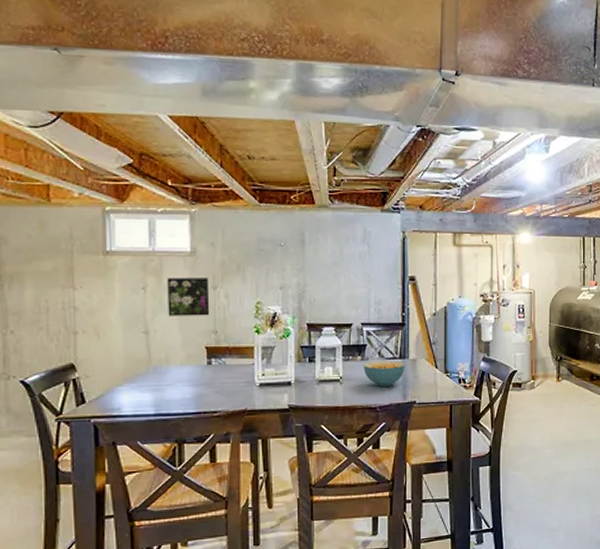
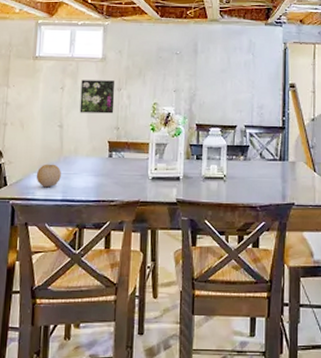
fruit: none [120,375,152,402] -> present [36,164,61,188]
cereal bowl: present [363,361,405,386] -> none [245,162,285,186]

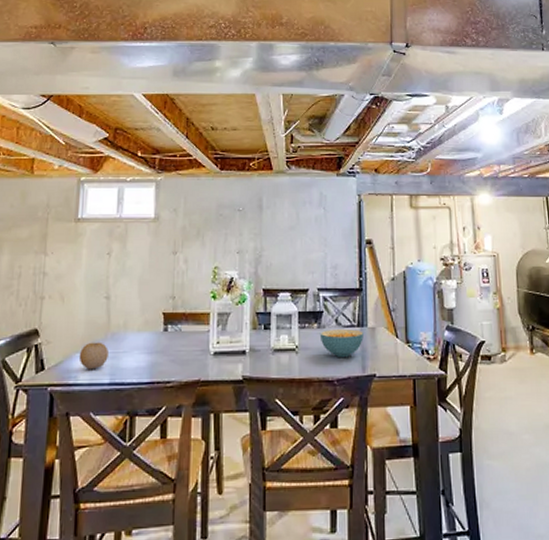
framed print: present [79,80,115,114] -> none [129,243,170,281]
cereal bowl: none [245,162,285,186] -> present [319,329,364,357]

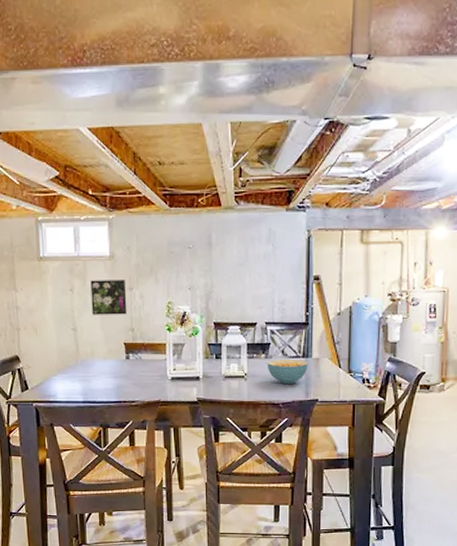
fruit: present [78,342,108,370] -> none [55,367,80,390]
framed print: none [129,243,170,281] -> present [90,280,127,315]

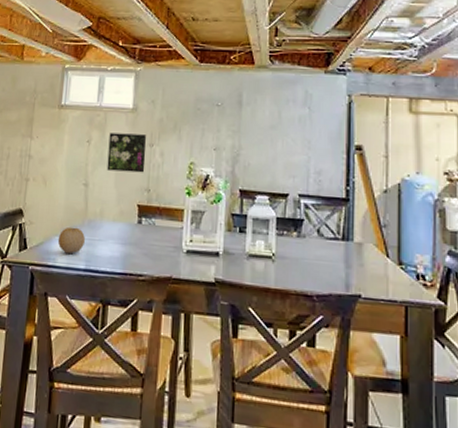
fruit: none [55,367,80,390] -> present [57,227,85,254]
cereal bowl: present [267,360,308,384] -> none [299,240,349,272]

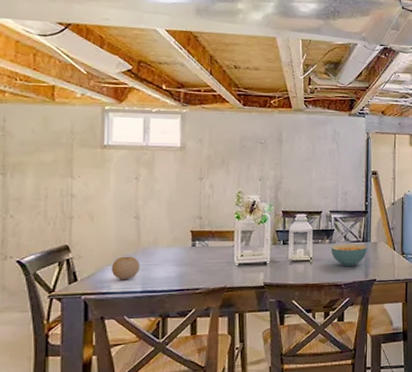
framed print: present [107,133,147,173] -> none [158,169,196,203]
cereal bowl: none [299,240,349,272] -> present [330,244,367,266]

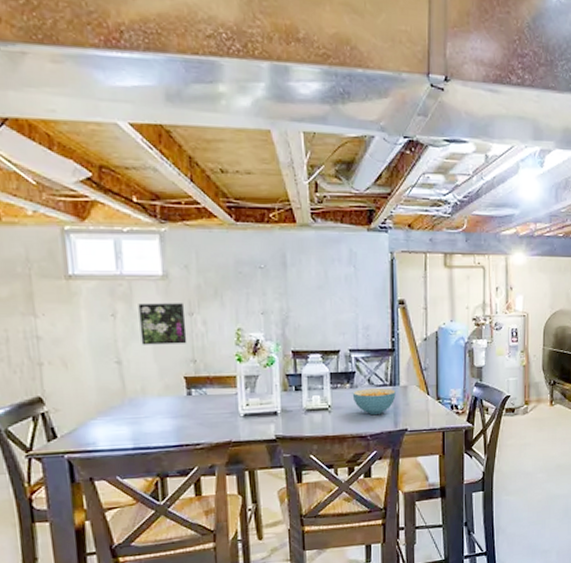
fruit: present [111,256,140,281] -> none [94,408,129,436]
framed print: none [158,169,196,203] -> present [138,303,187,345]

